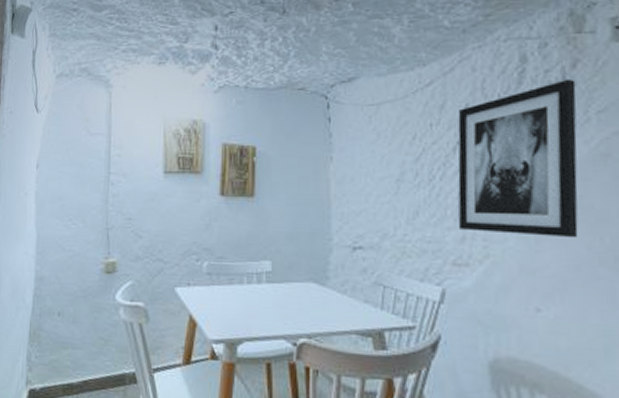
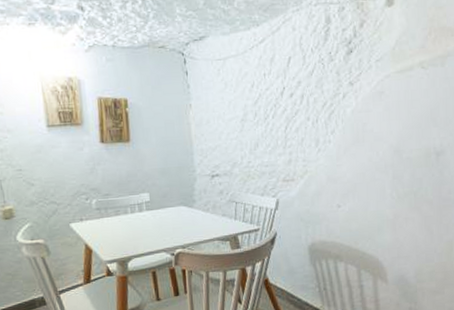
wall art: present [458,78,579,239] -> none [283,35,364,155]

